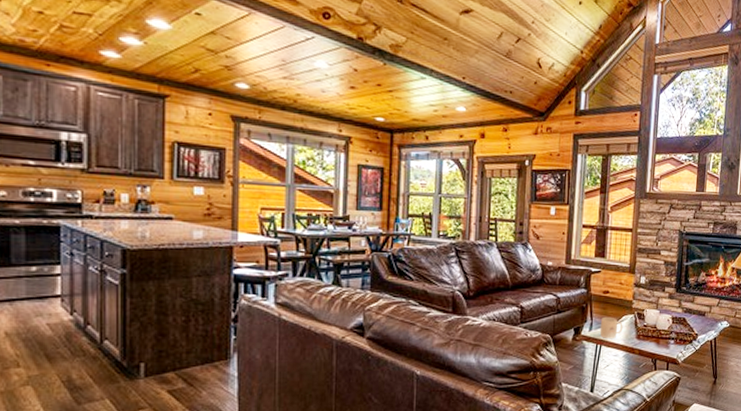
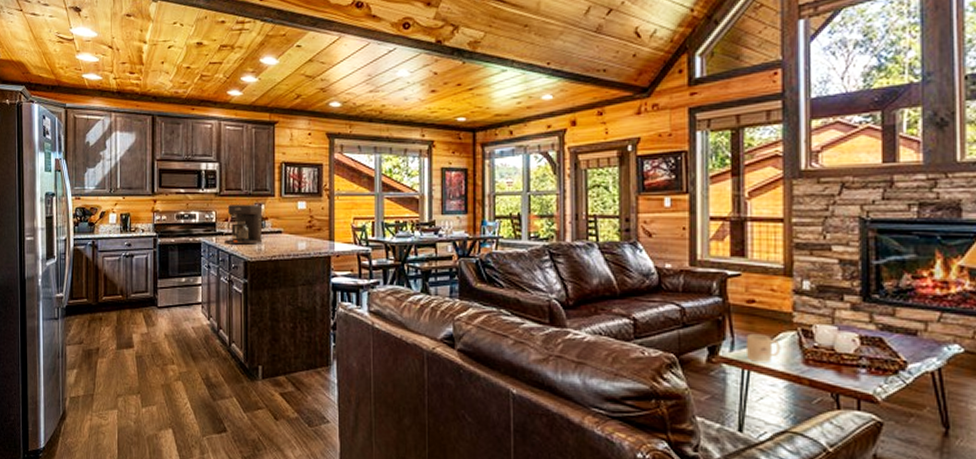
coffee maker: none [95,184,148,231] -> present [225,204,263,245]

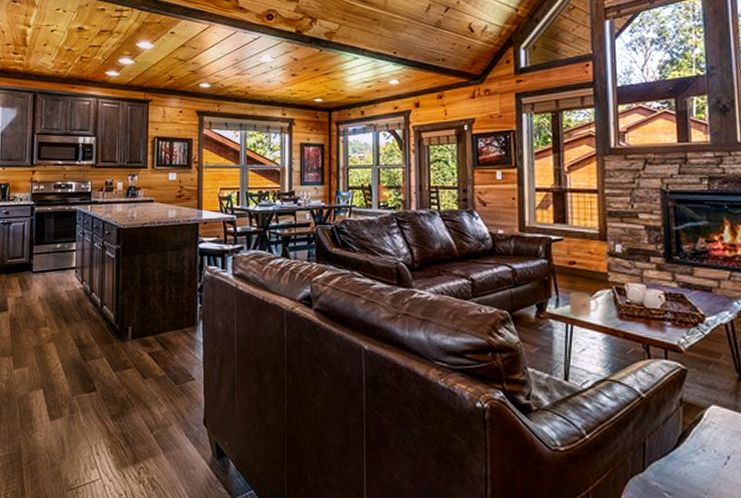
coffee maker: present [225,204,263,245] -> none [99,175,136,213]

